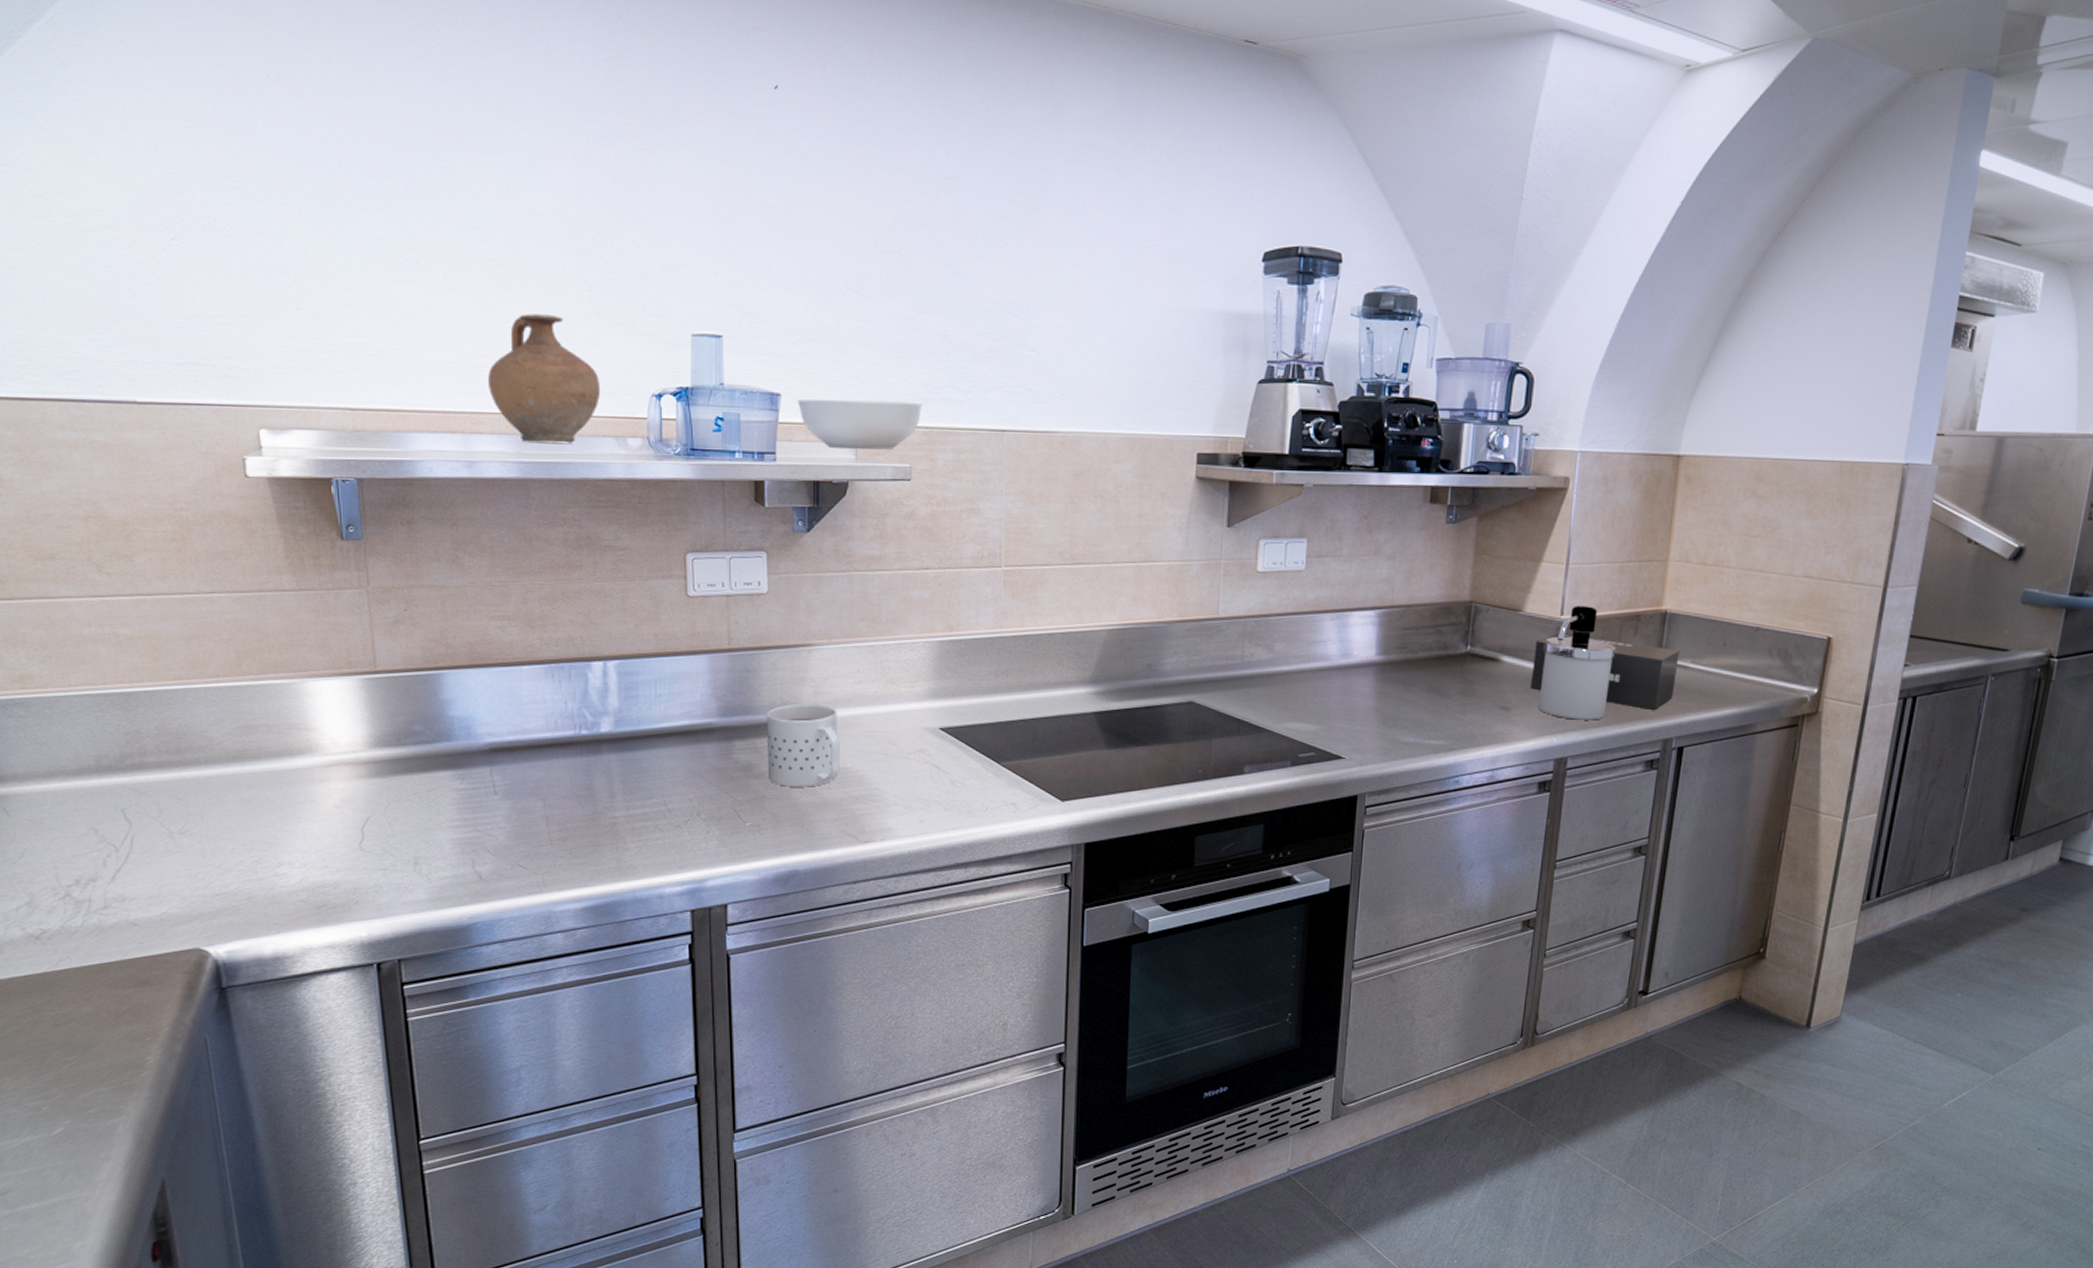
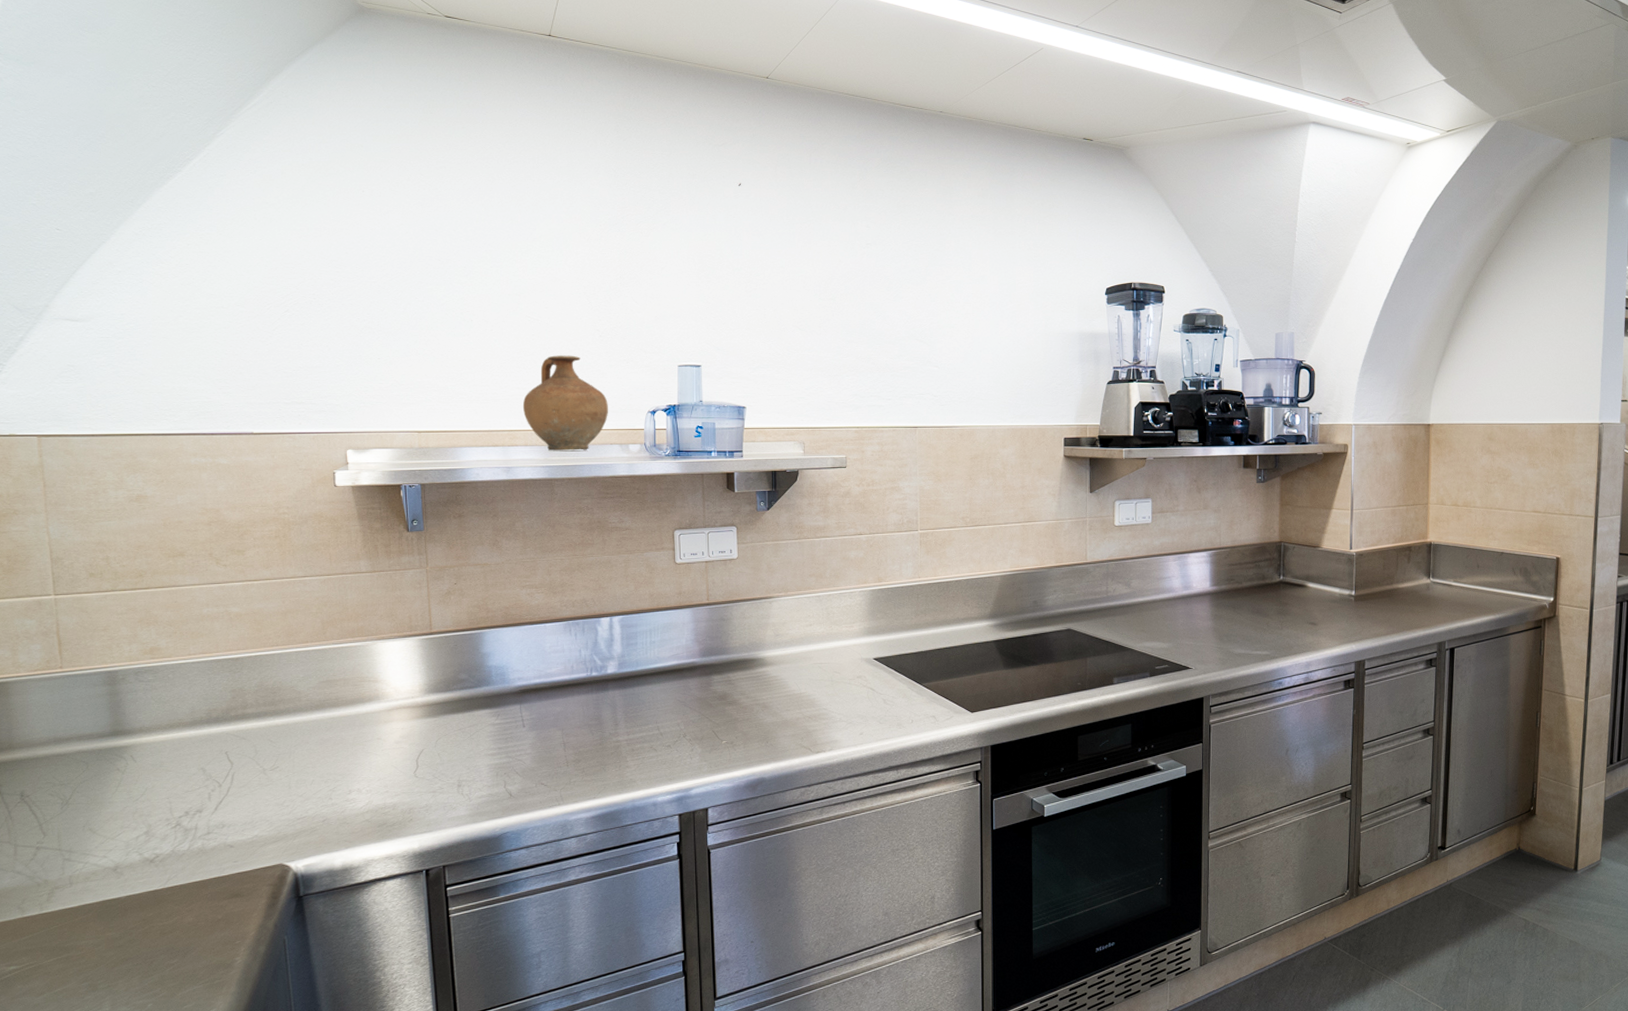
mug: present [766,703,840,787] -> none [737,643,796,711]
bowl: present [797,398,923,450] -> none [758,409,855,447]
box: present [1530,633,1680,710] -> none [1331,563,1444,620]
soap dispenser: present [1538,606,1616,720] -> none [1338,541,1395,630]

